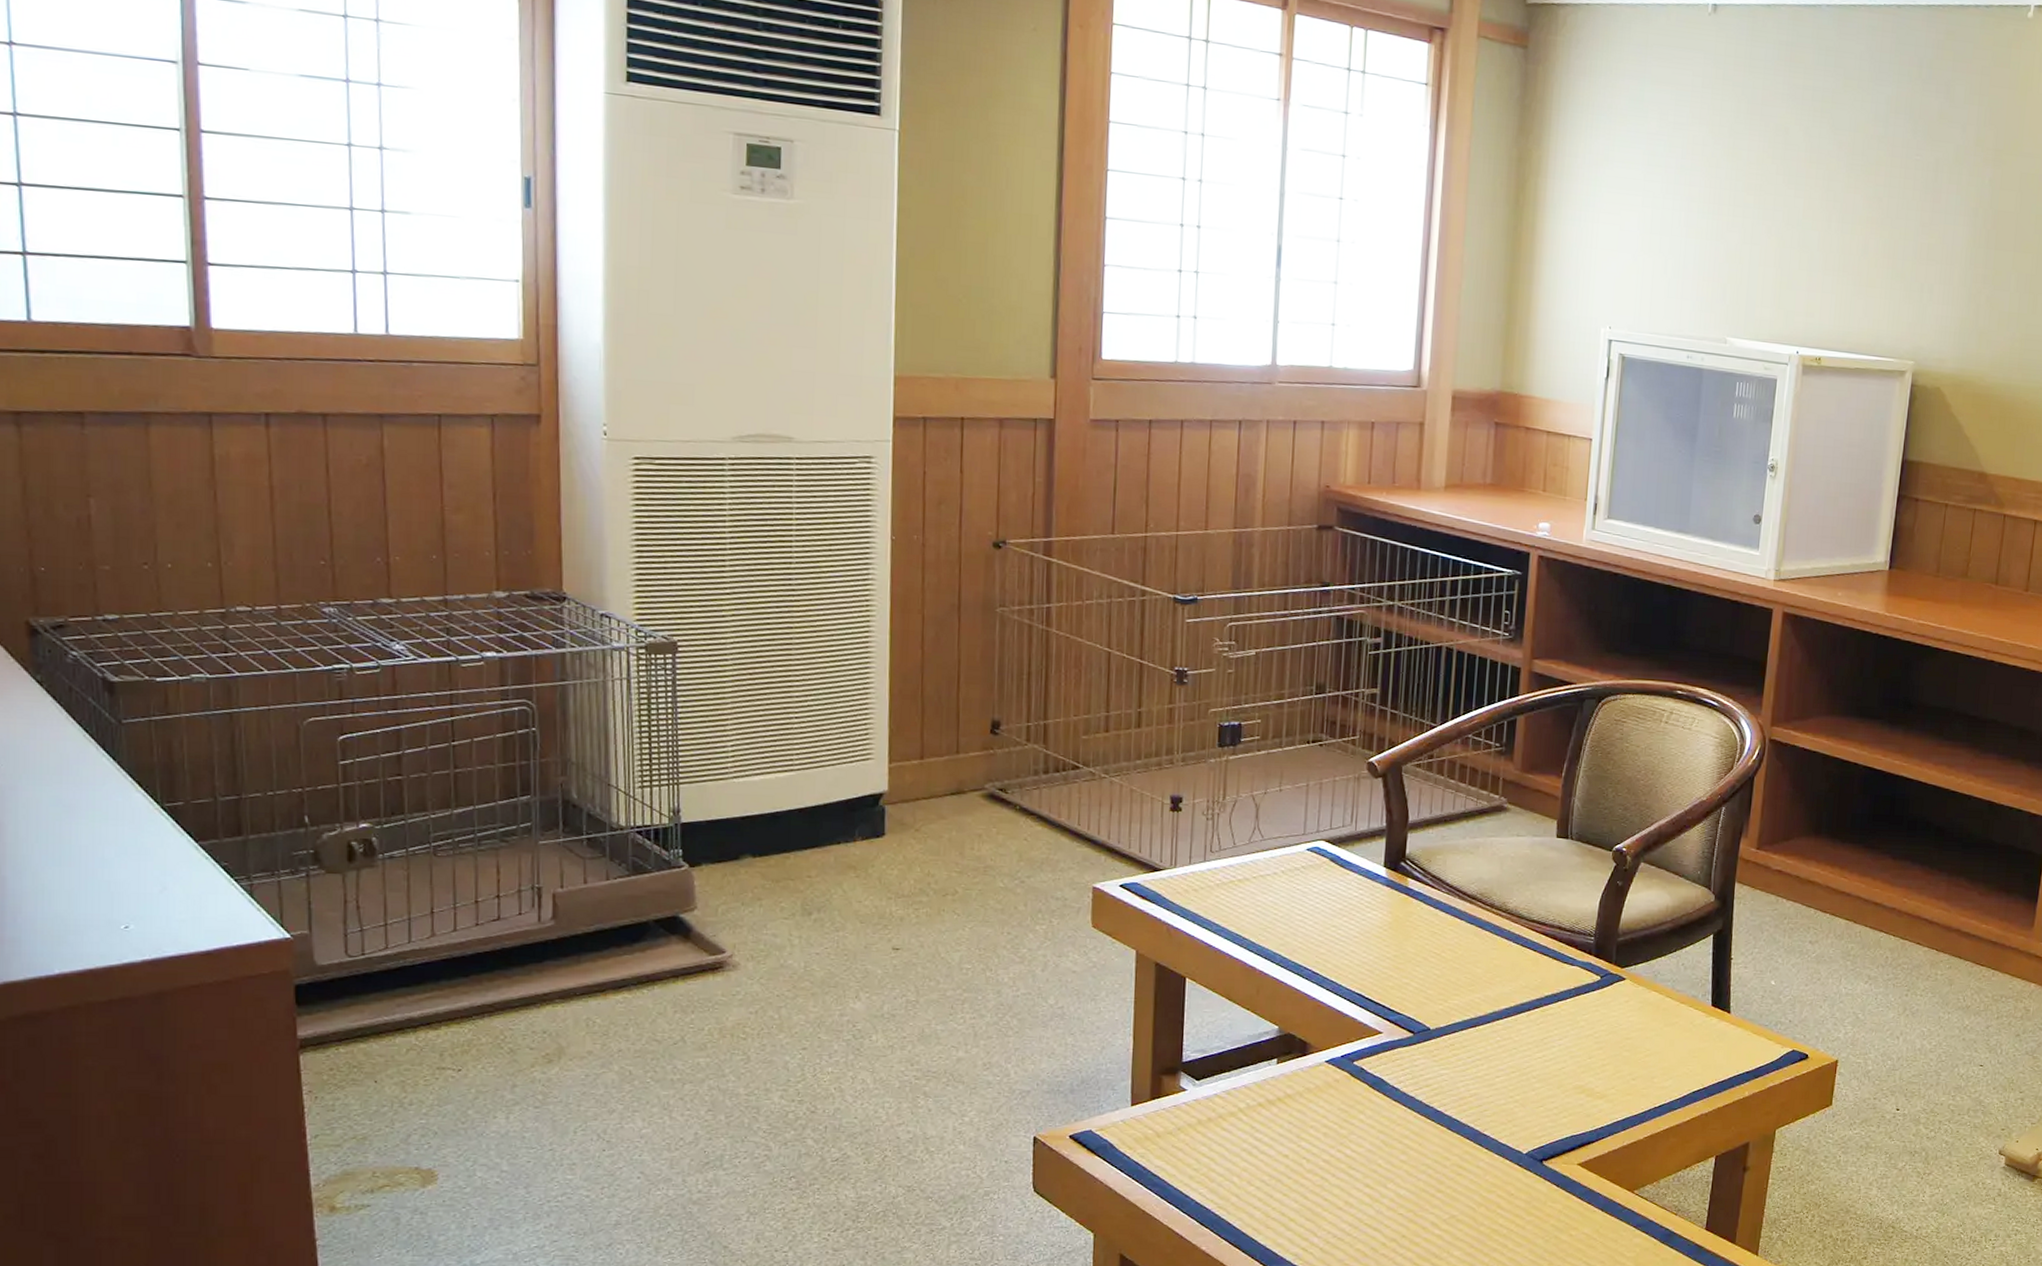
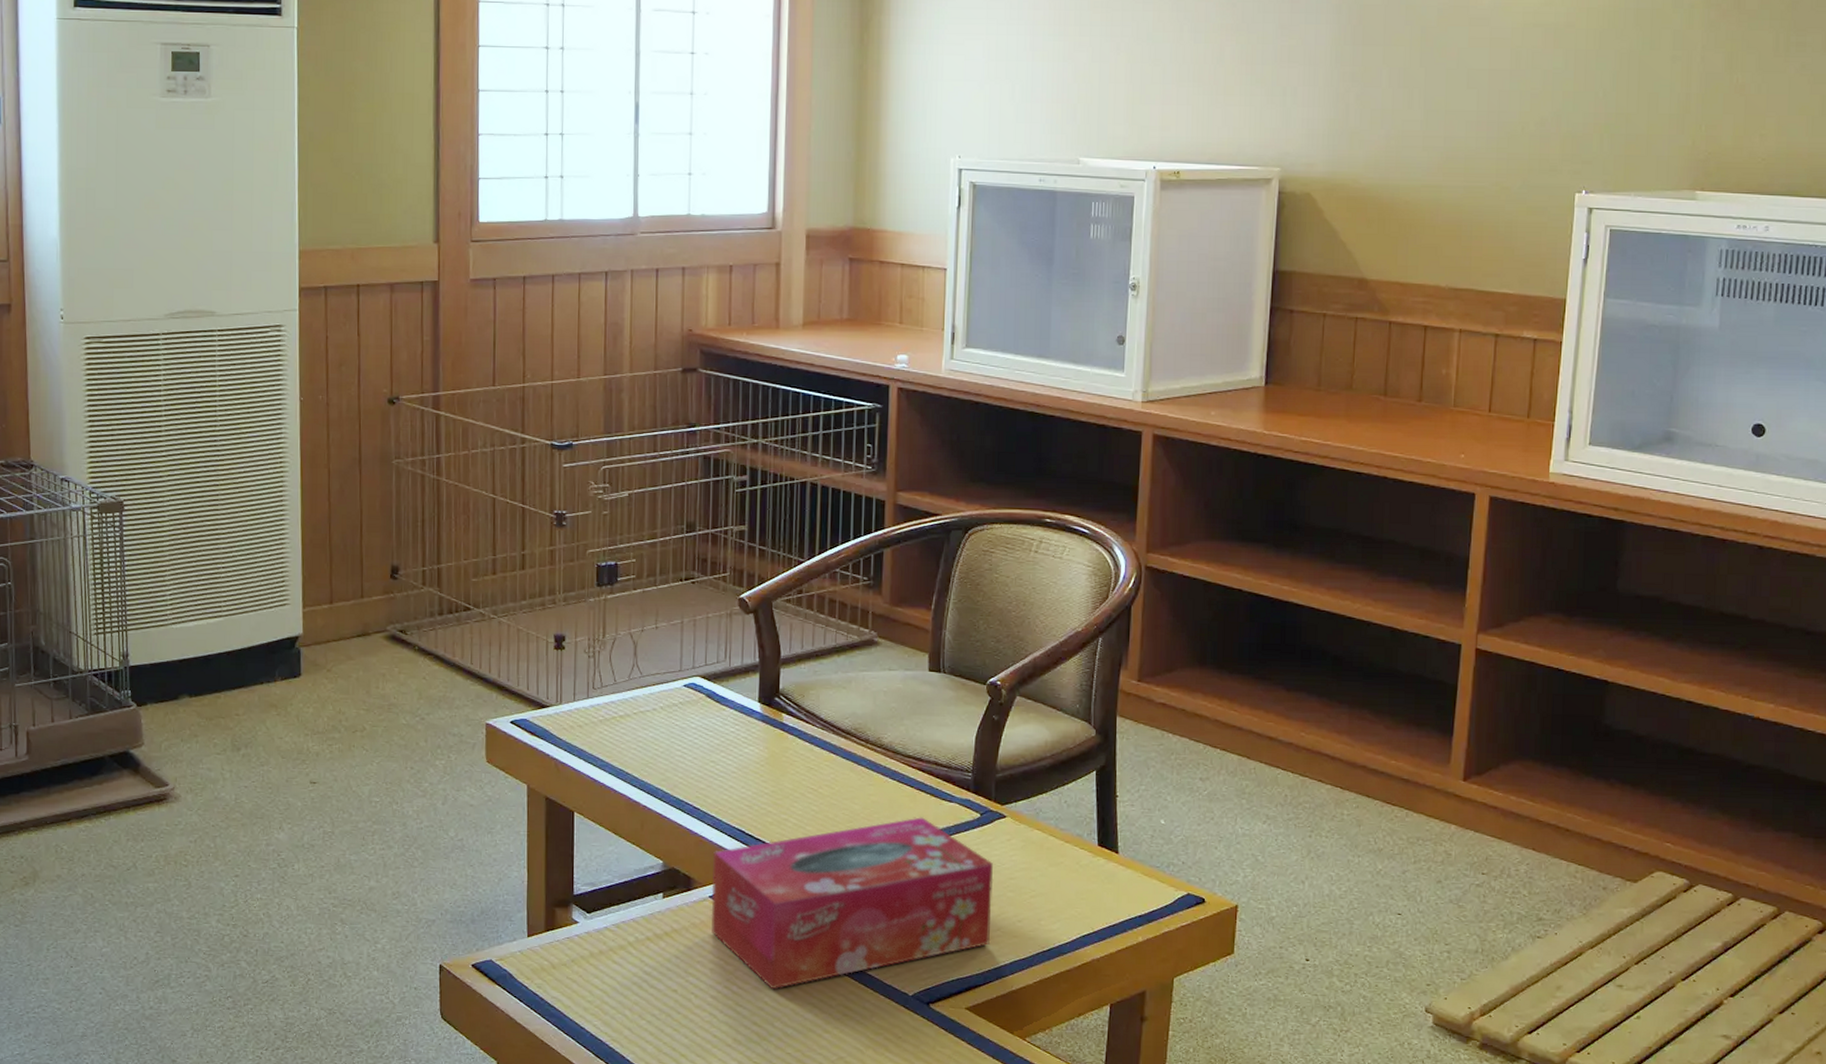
tissue box: none [1326,980,1611,1152] -> present [711,817,994,990]

